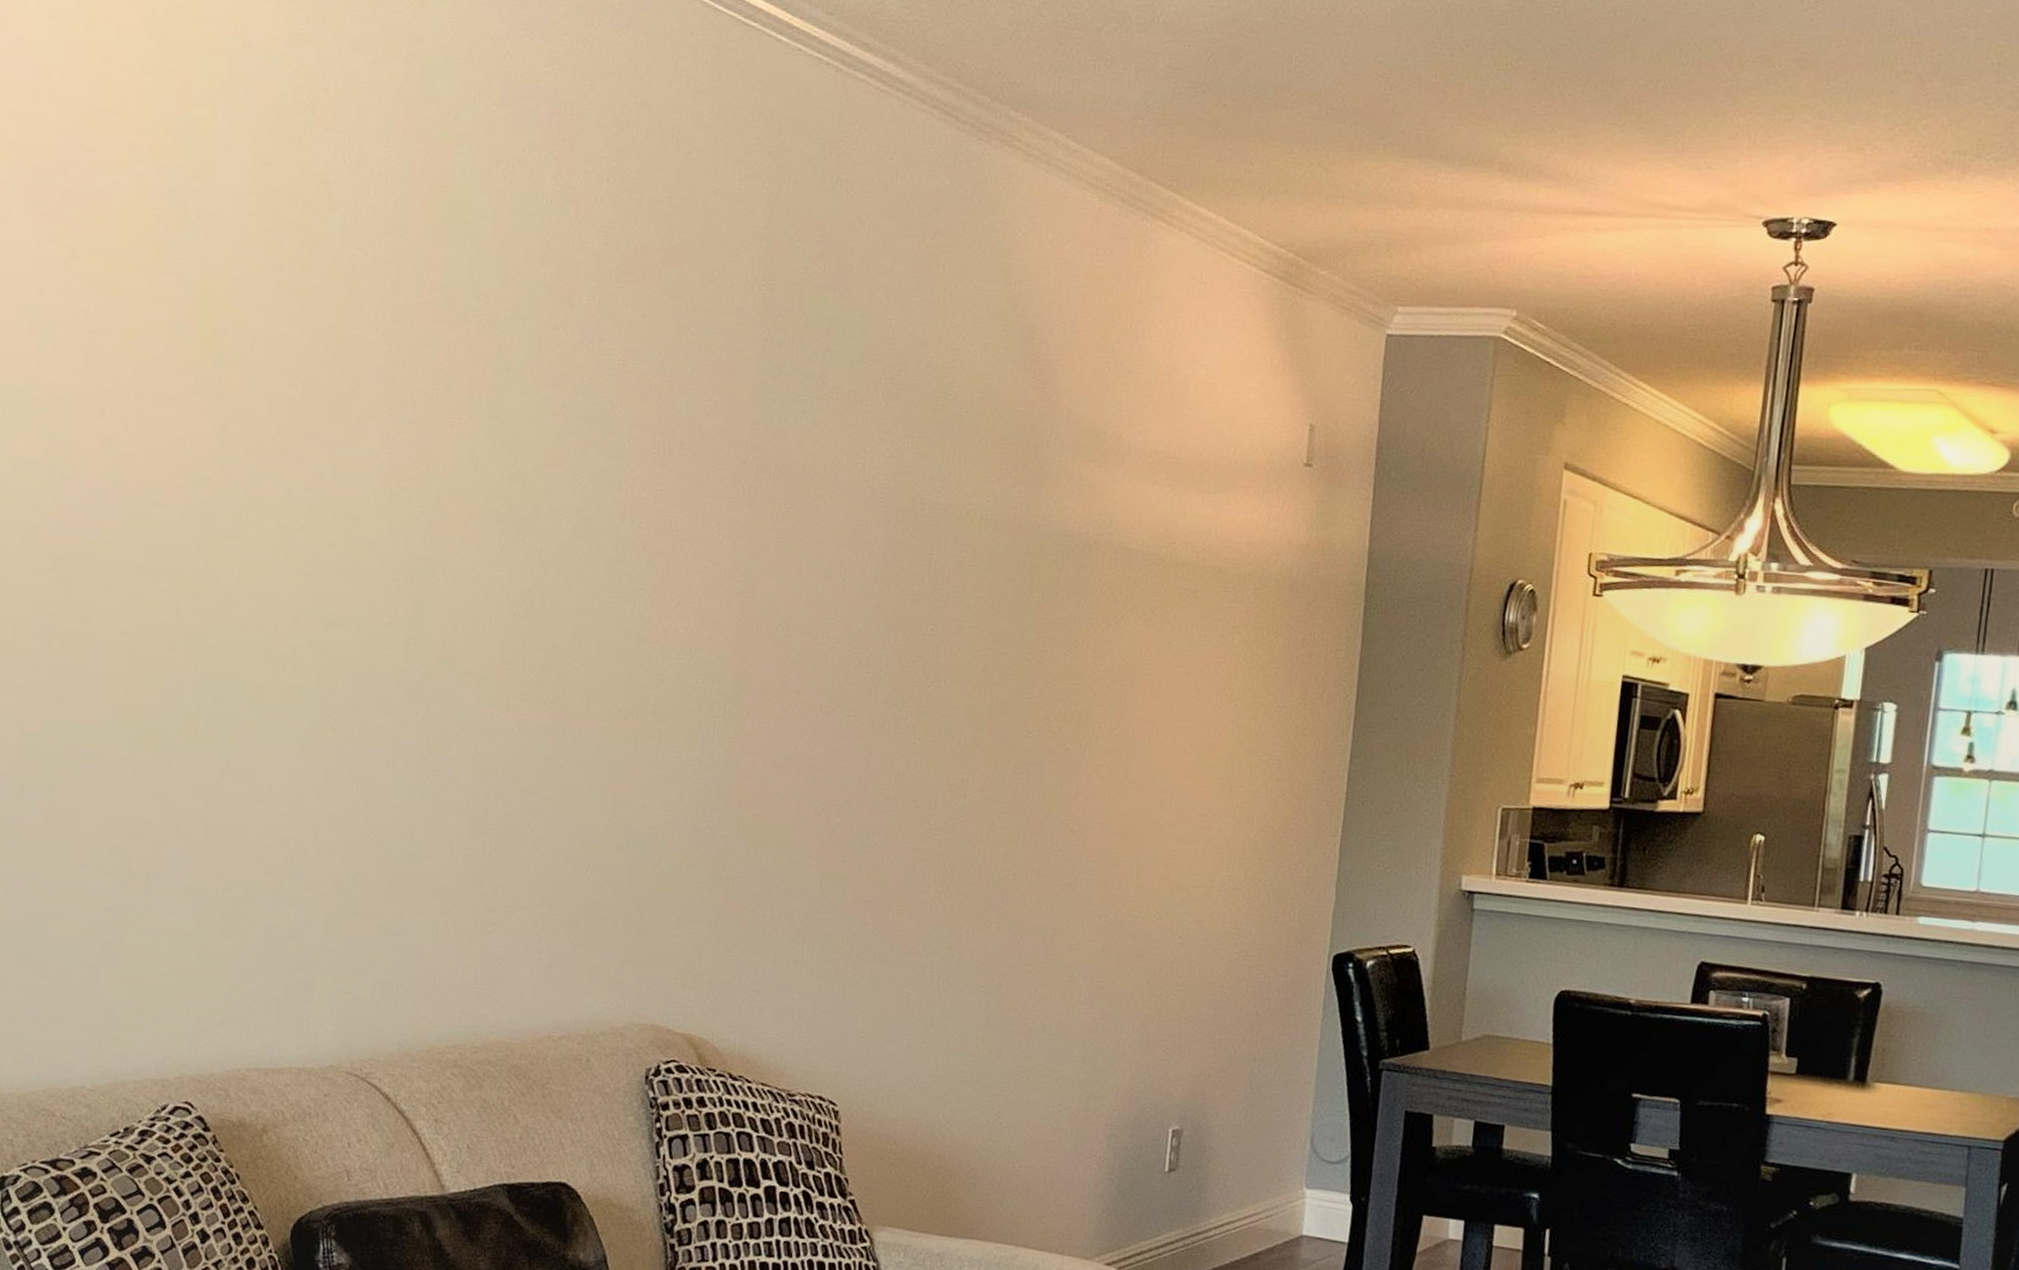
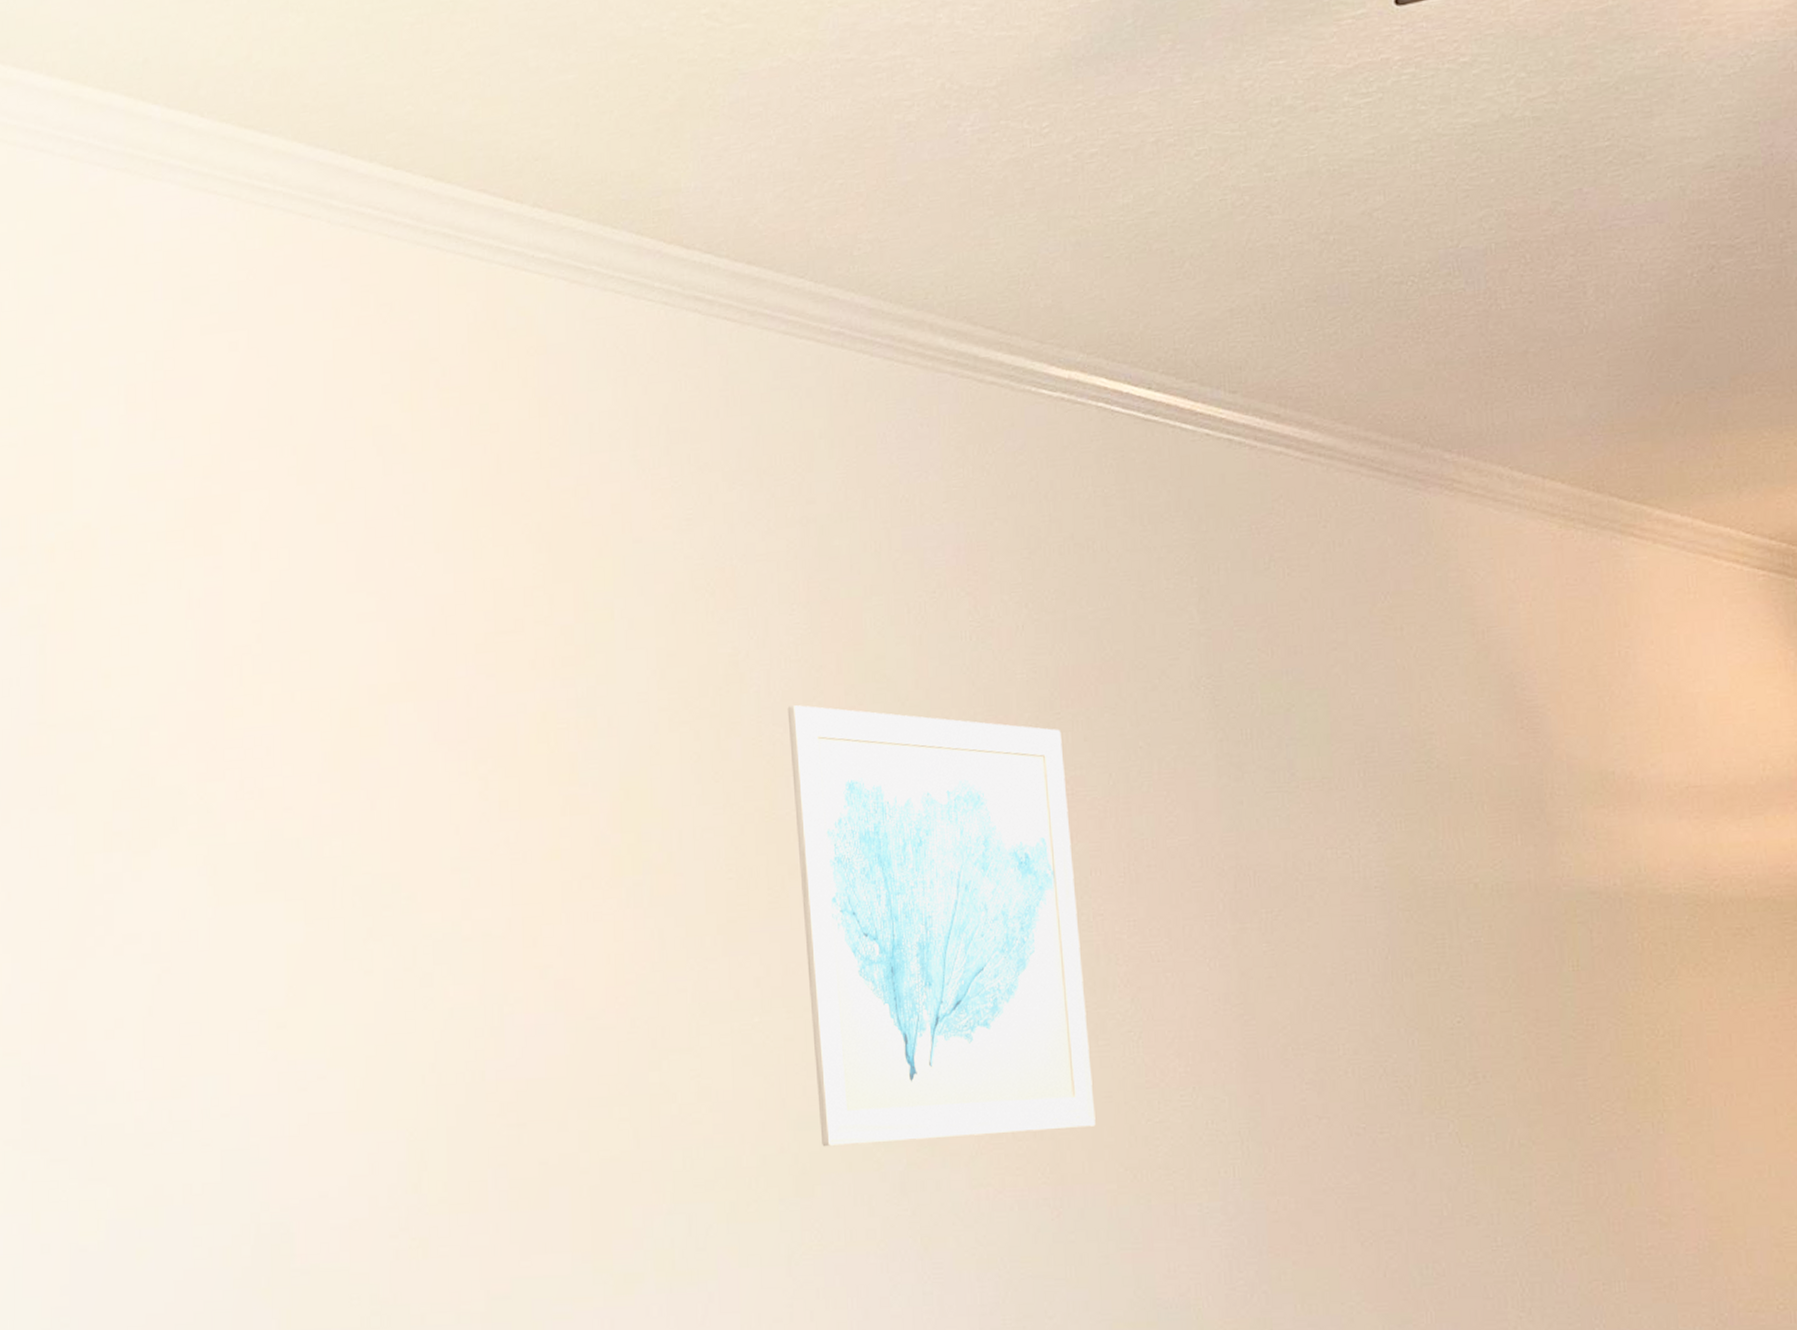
wall art: none [348,233,622,668] -> present [787,705,1096,1147]

